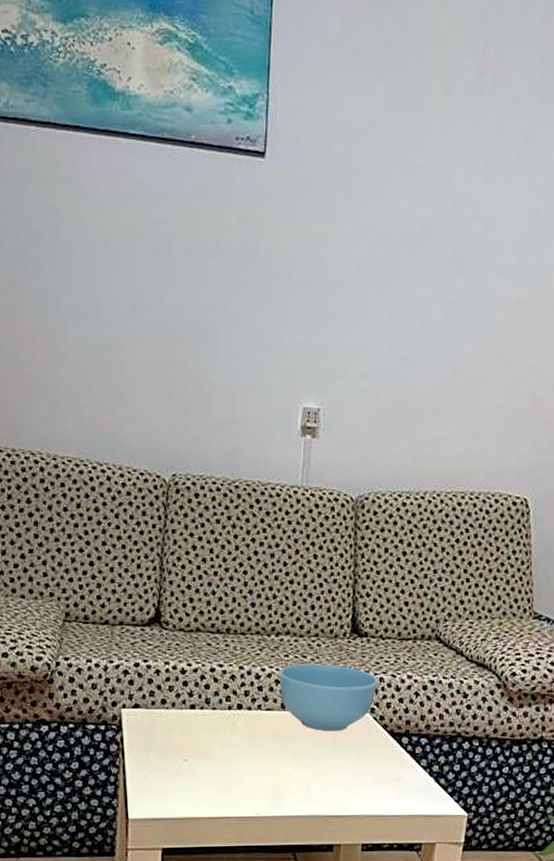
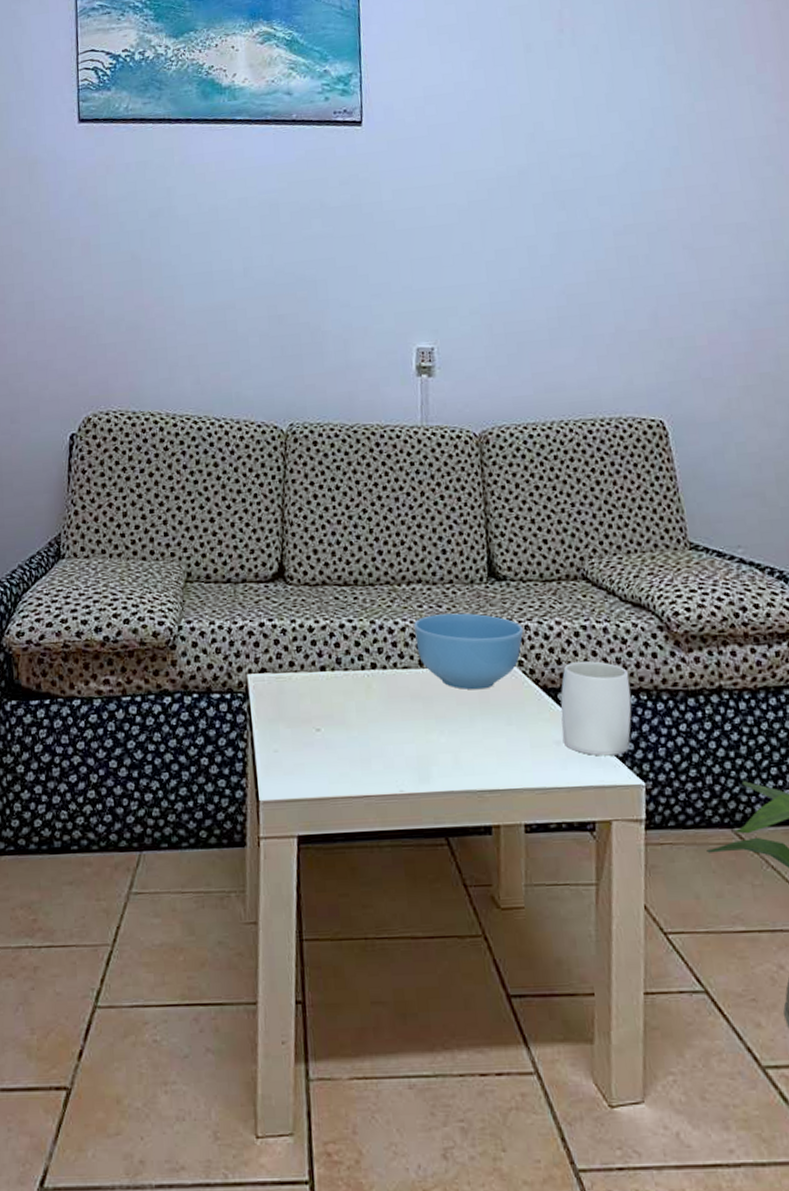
mug: none [402,710,466,791] -> present [560,660,632,756]

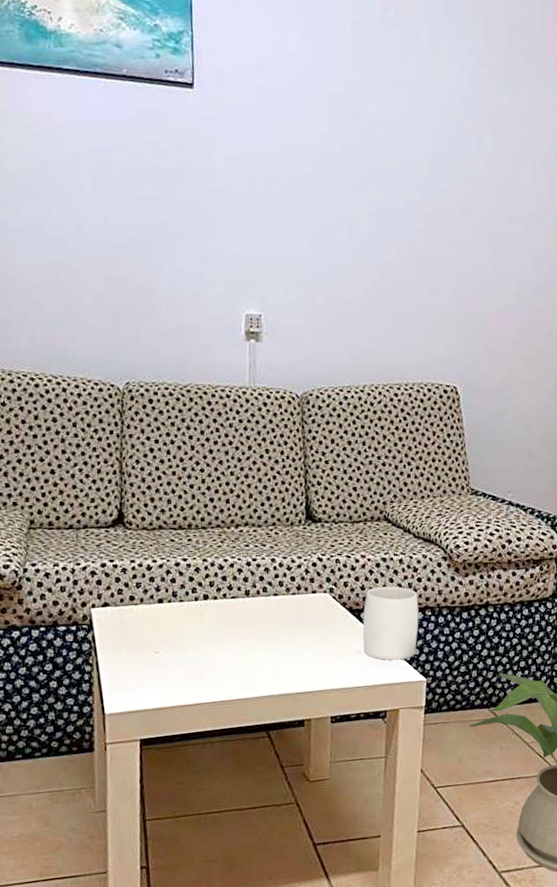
bowl: present [414,613,524,690] -> none [241,550,335,614]

